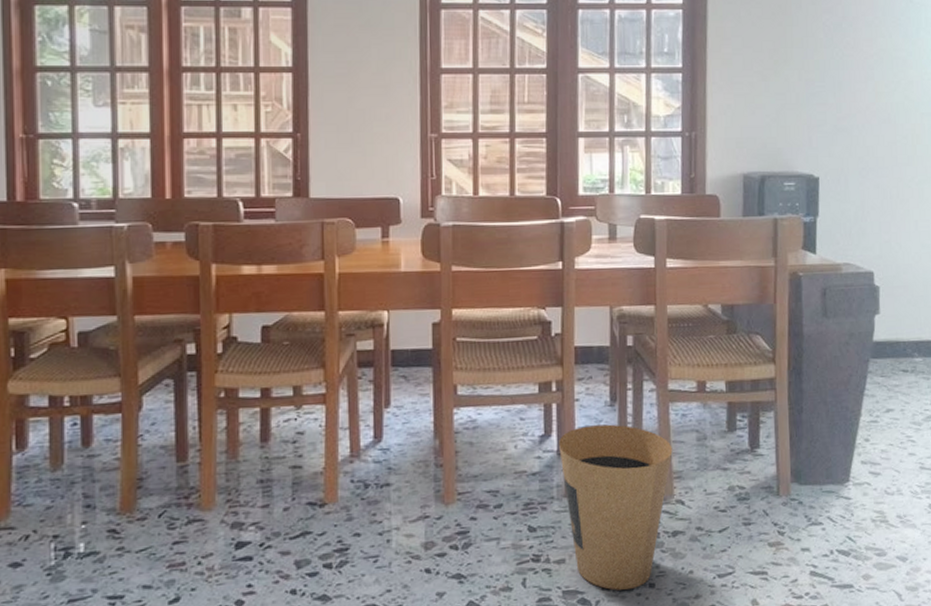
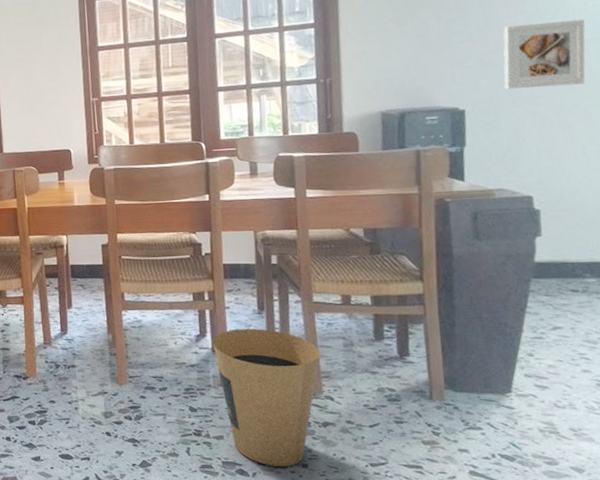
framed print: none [853,92,921,159] -> present [503,19,585,89]

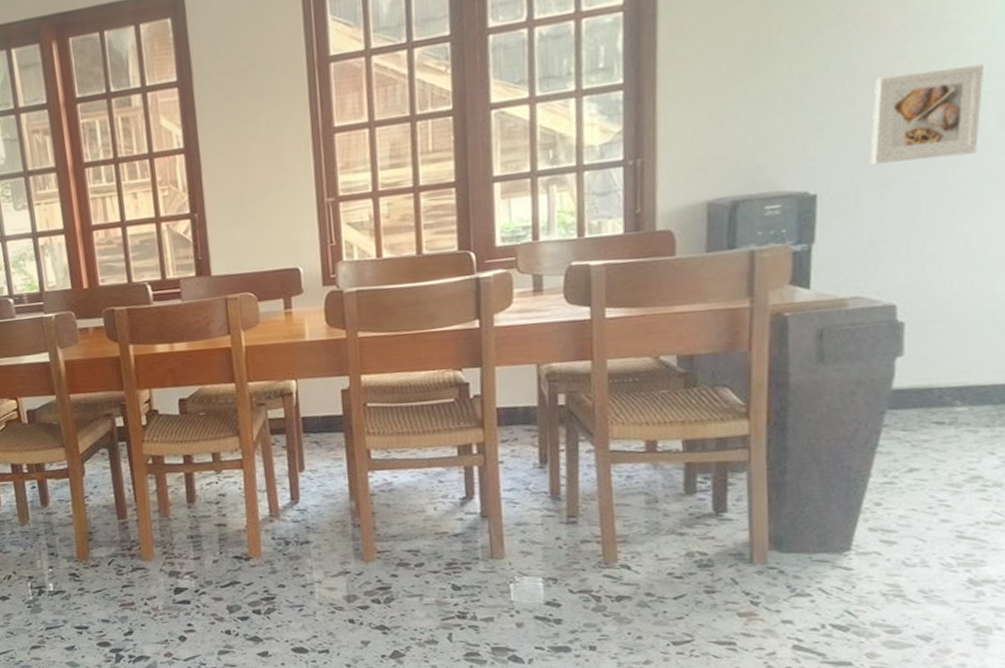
trash can: present [213,329,320,466] -> none [482,486,616,650]

